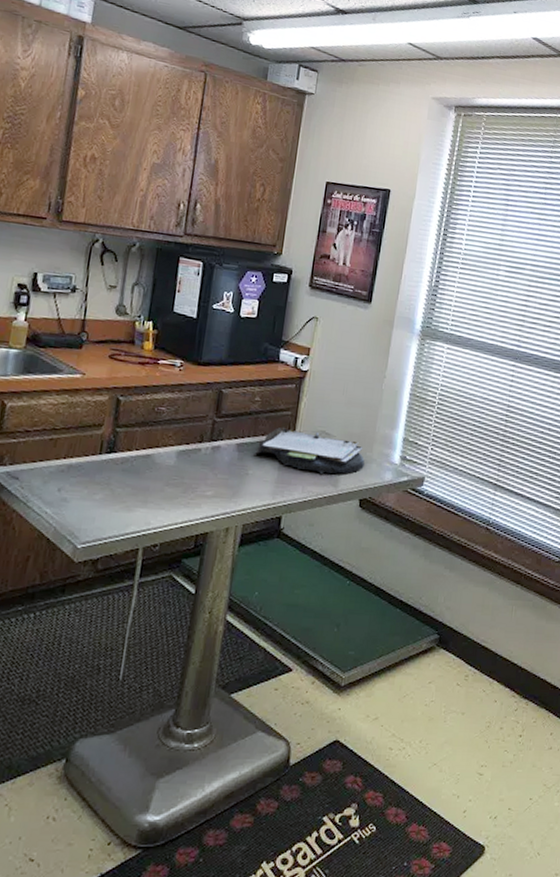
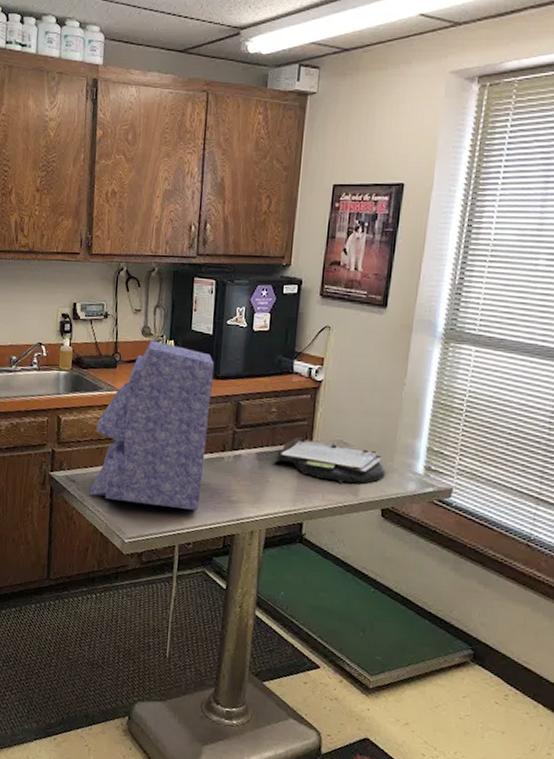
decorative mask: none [36,320,196,507] -> present [89,340,214,510]

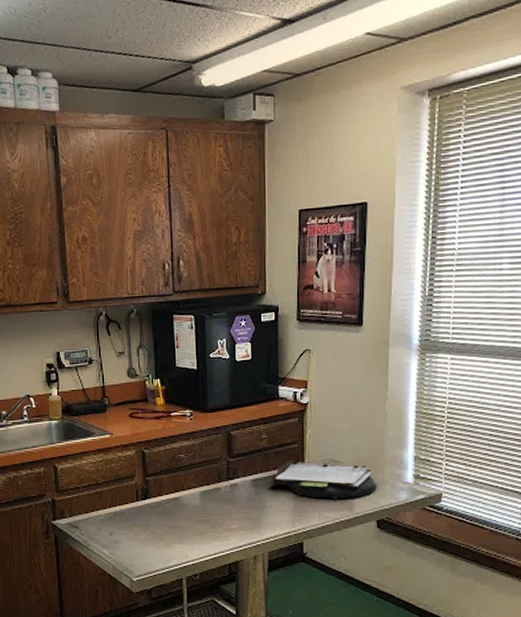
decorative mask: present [89,340,214,510] -> none [93,381,203,542]

